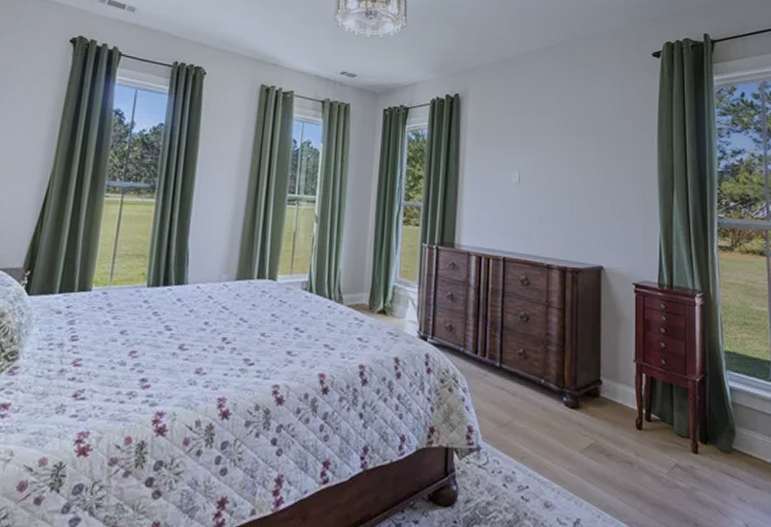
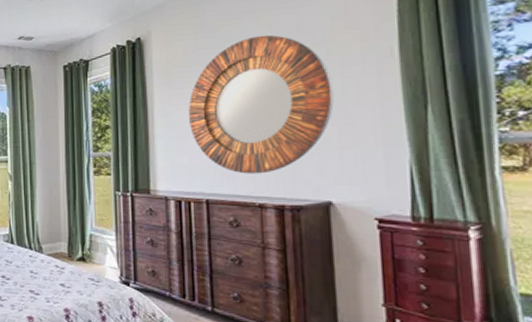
home mirror: none [495,110,610,237] -> present [189,35,334,174]

